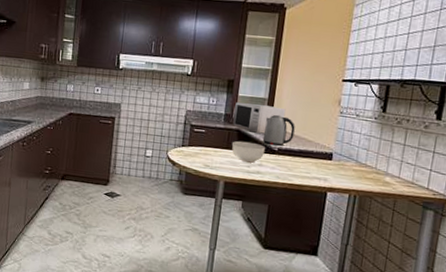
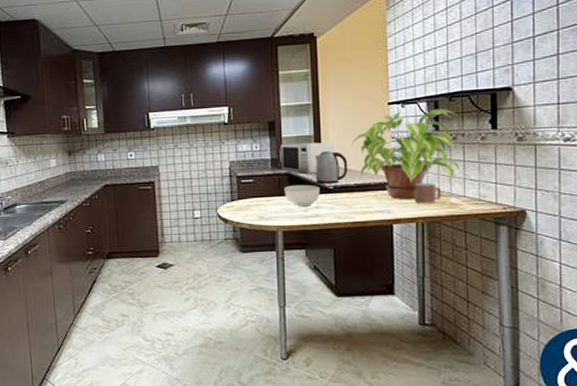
plant: none [302,89,407,173] -> present [352,109,460,200]
mug: none [351,157,379,180] -> present [414,182,442,205]

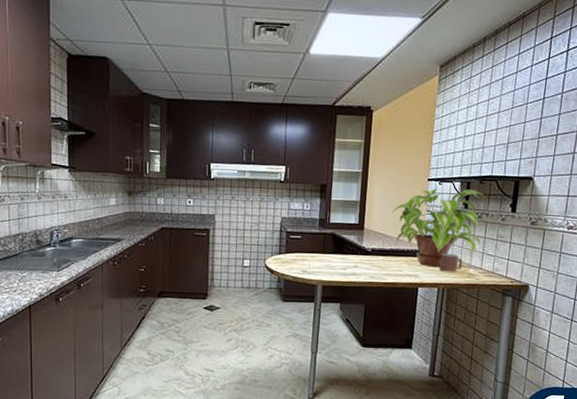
microwave: present [281,142,335,175] -> none [327,206,377,237]
bowl: present [283,184,320,207] -> none [327,244,359,265]
kettle: present [315,150,348,185] -> none [357,216,387,248]

